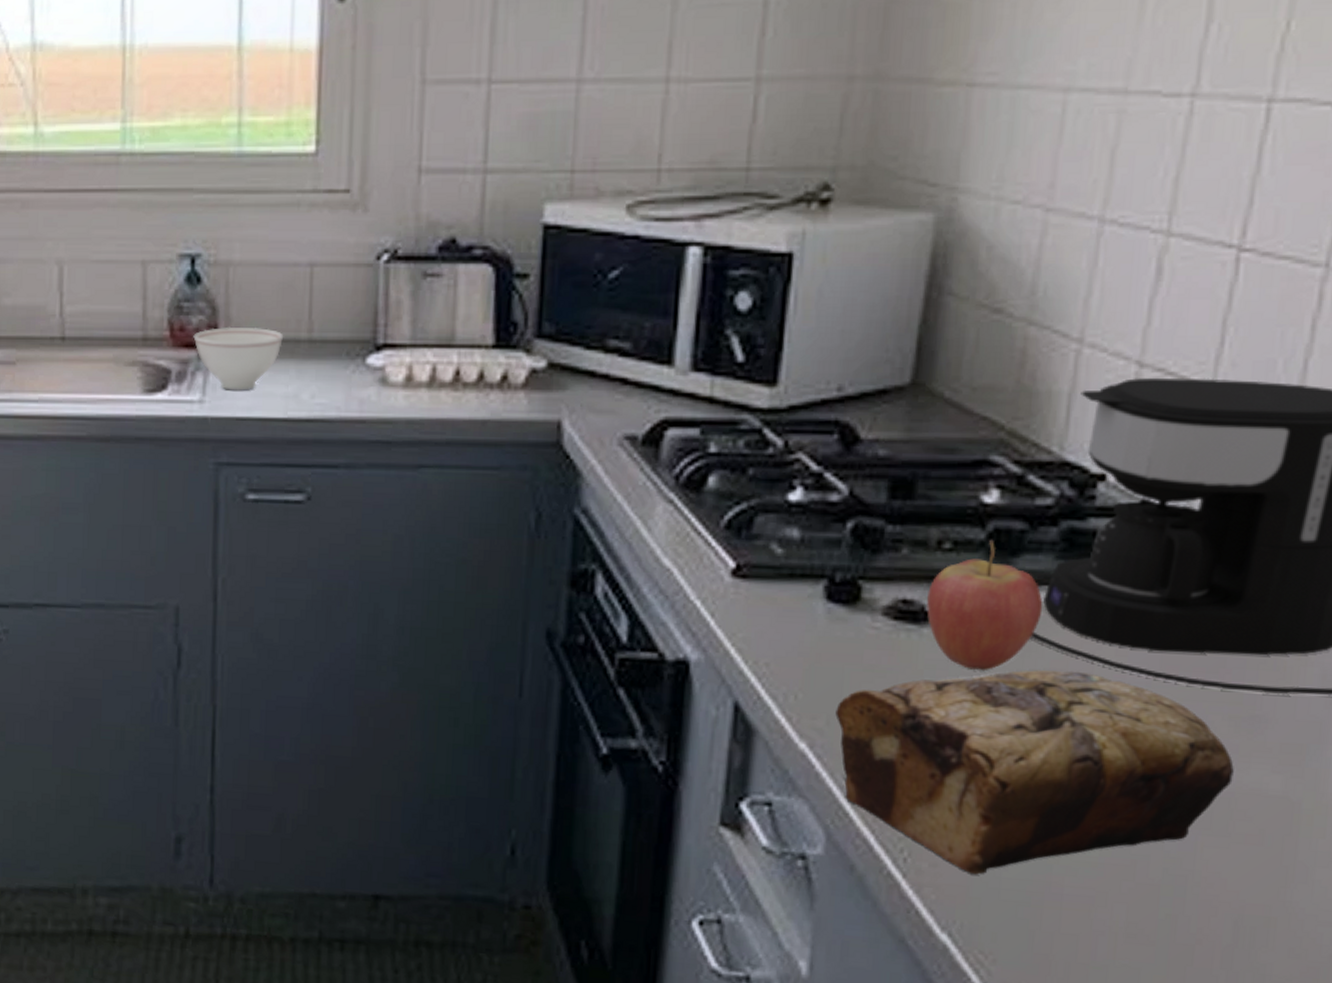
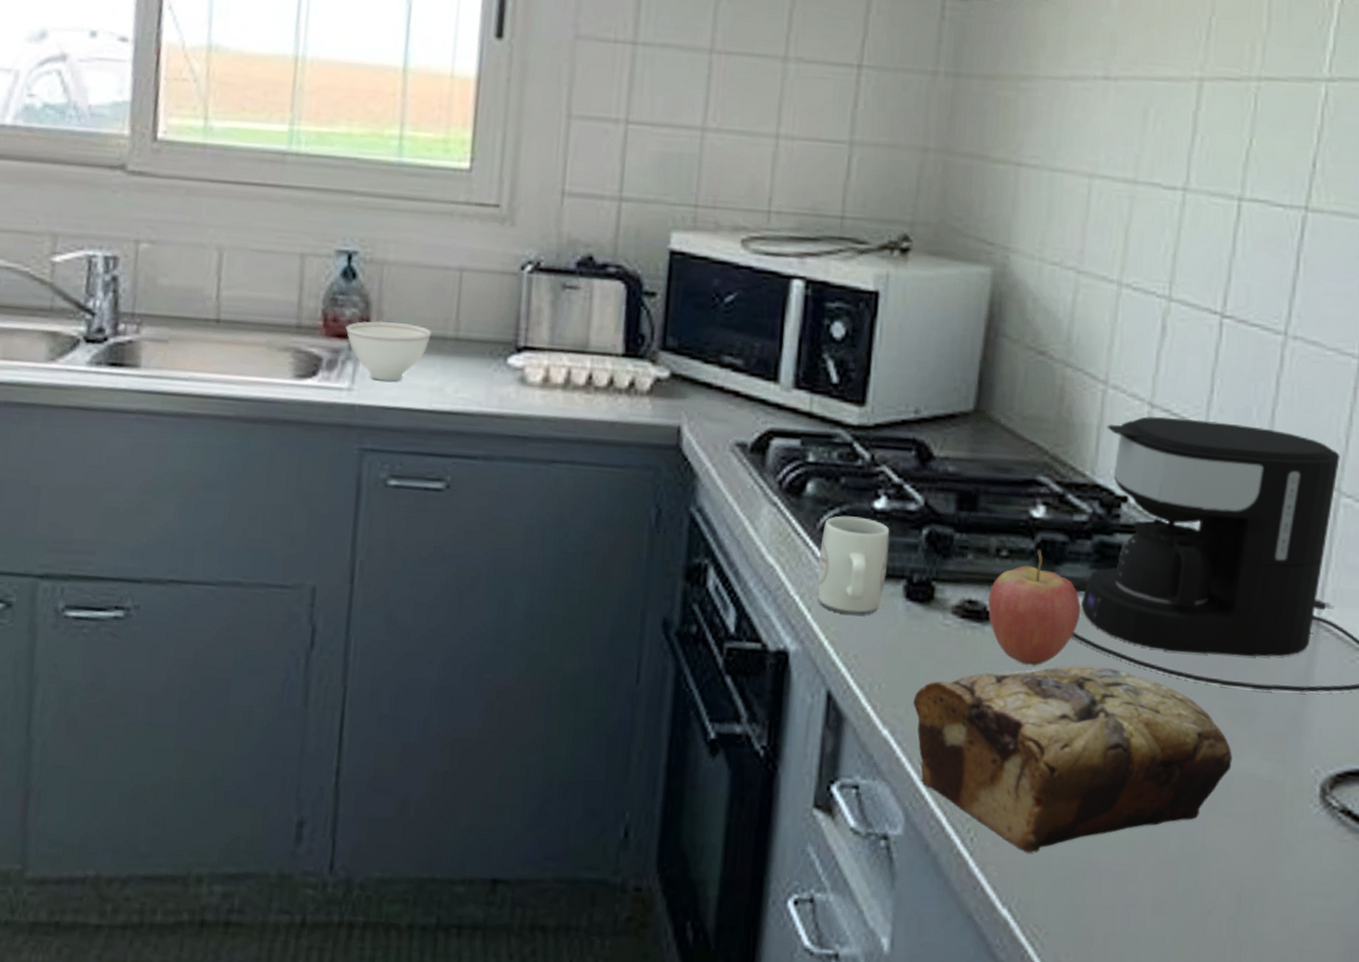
mug: none [721,511,807,620] -> present [817,515,890,615]

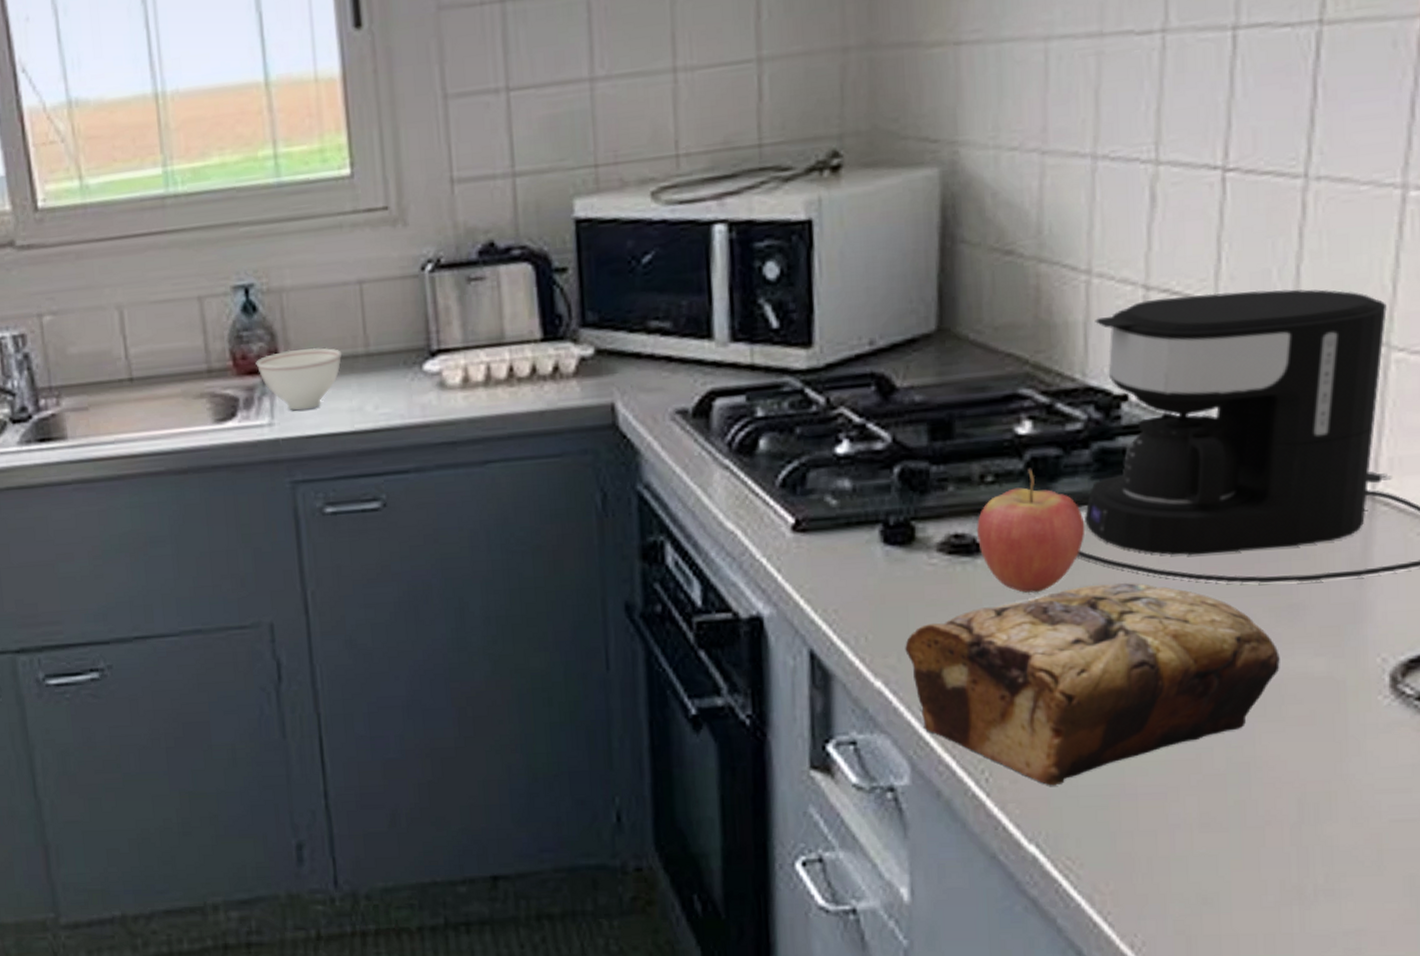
mug: present [817,515,890,615] -> none [782,466,860,569]

